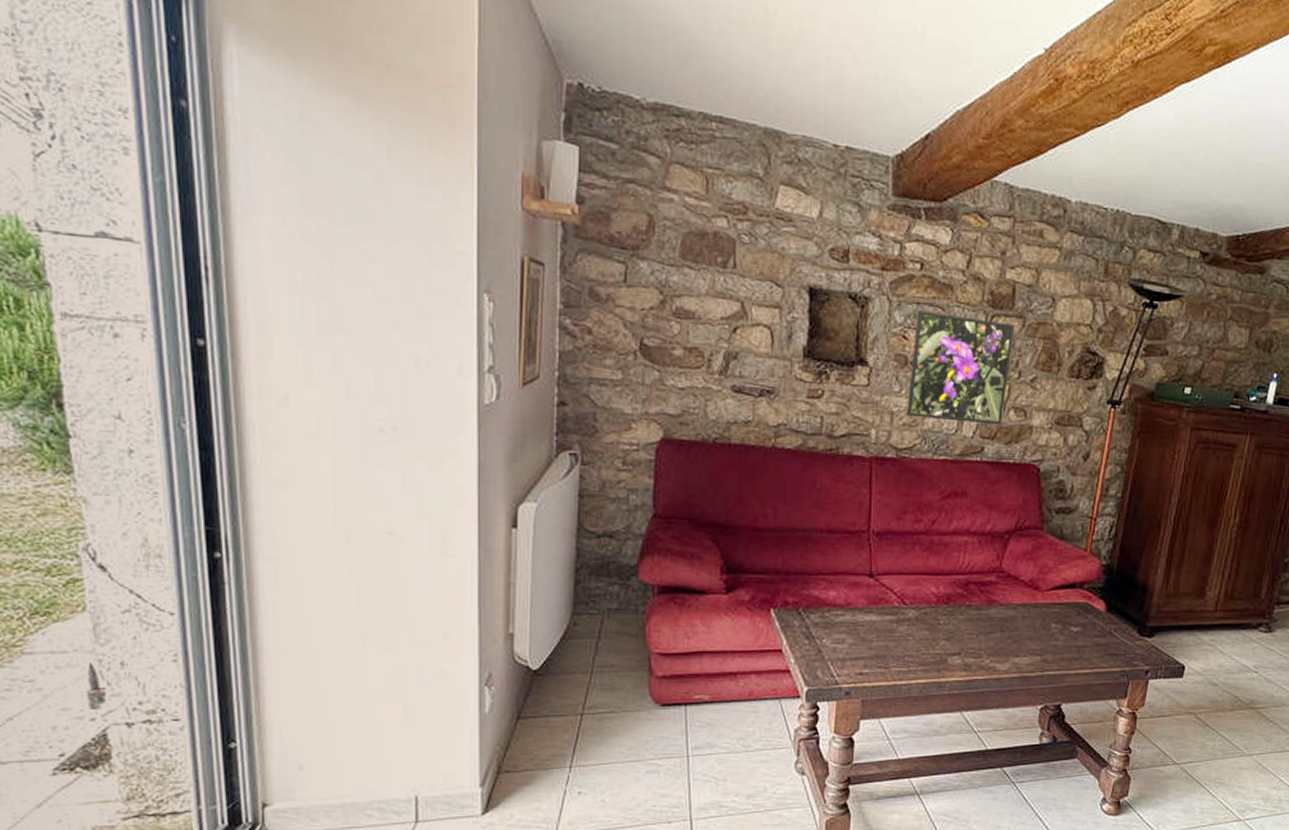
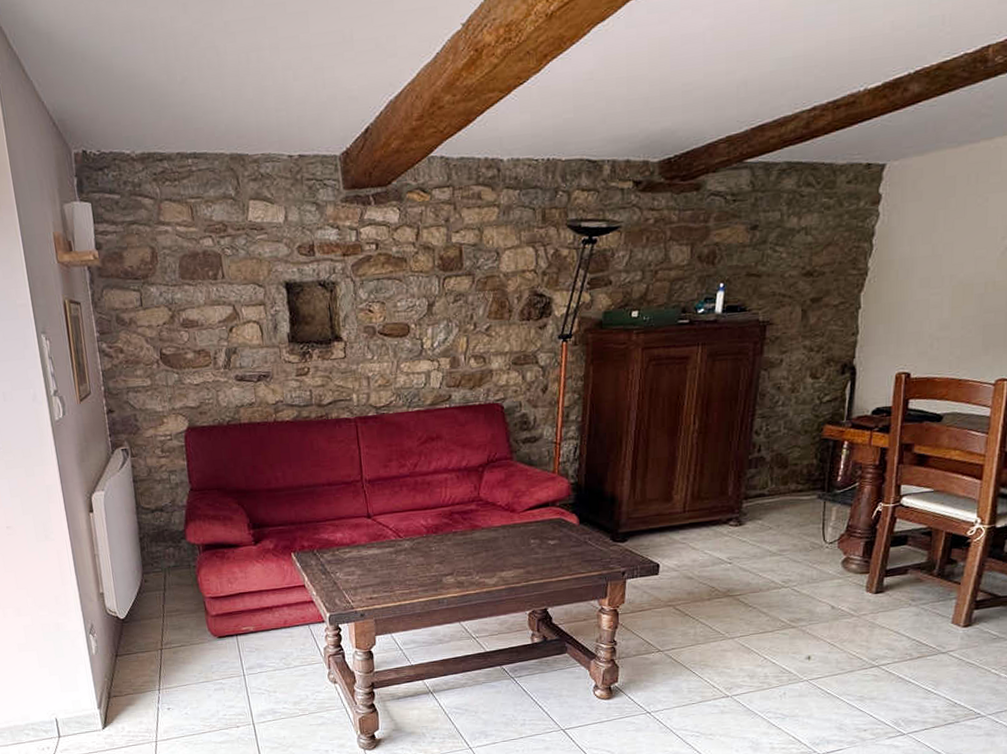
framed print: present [906,310,1015,425] -> none [378,282,466,379]

